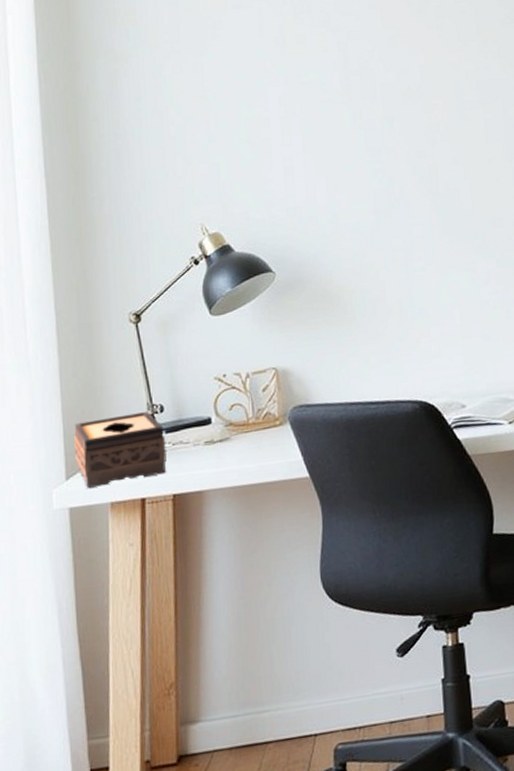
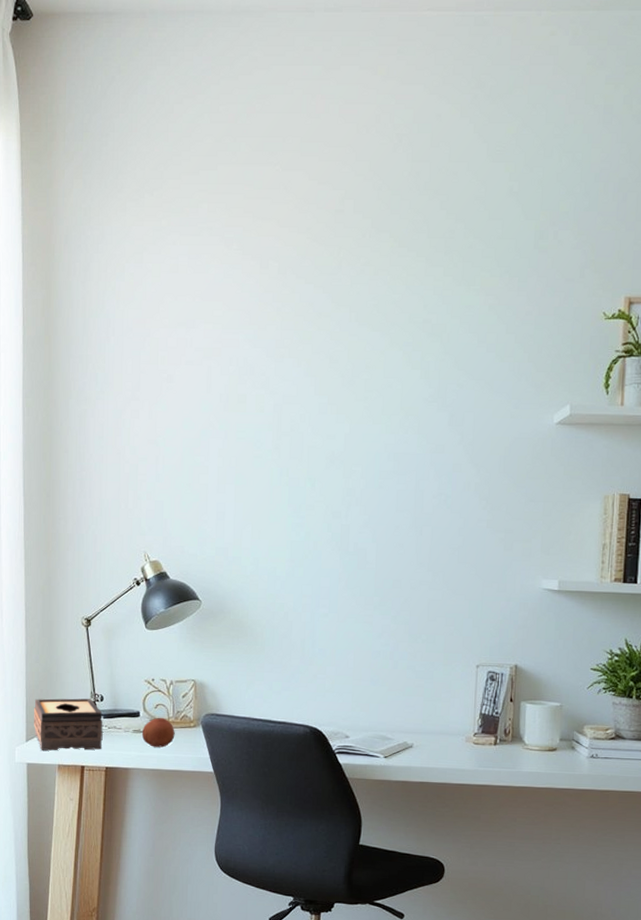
fruit: none [215,420,258,459] -> present [141,717,175,748]

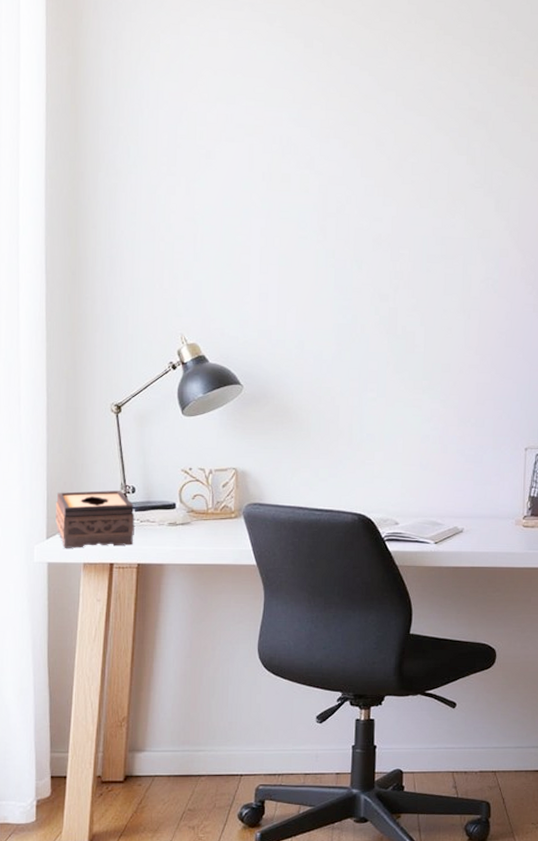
fruit: present [141,717,175,748] -> none [178,508,215,541]

